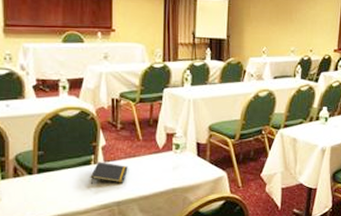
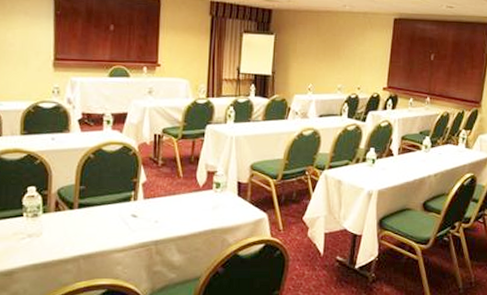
notepad: present [90,162,128,184] -> none [129,198,167,222]

